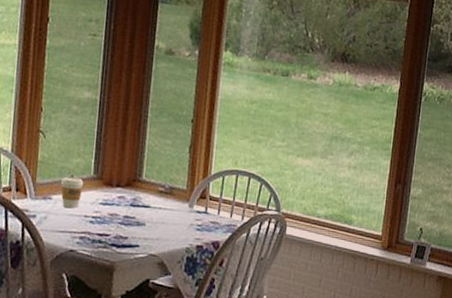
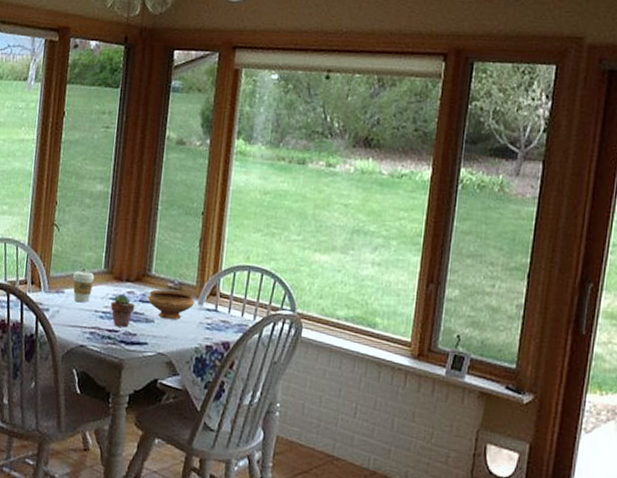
potted succulent: none [101,198,126,231] -> present [111,293,135,328]
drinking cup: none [138,194,185,223] -> present [147,289,195,320]

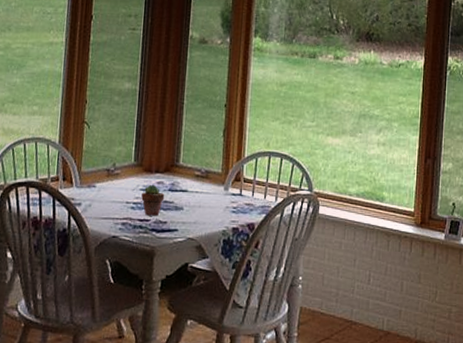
coffee cup: present [73,270,95,302] -> none [104,165,125,195]
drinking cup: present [147,289,195,320] -> none [176,178,221,206]

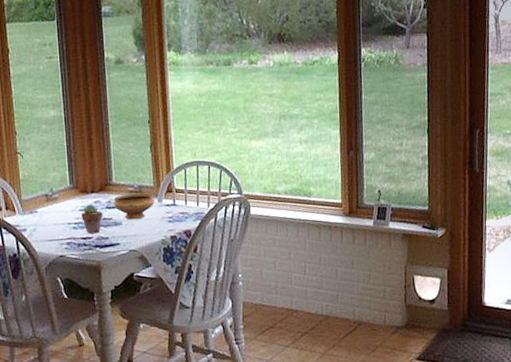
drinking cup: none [176,178,221,206] -> present [113,194,154,220]

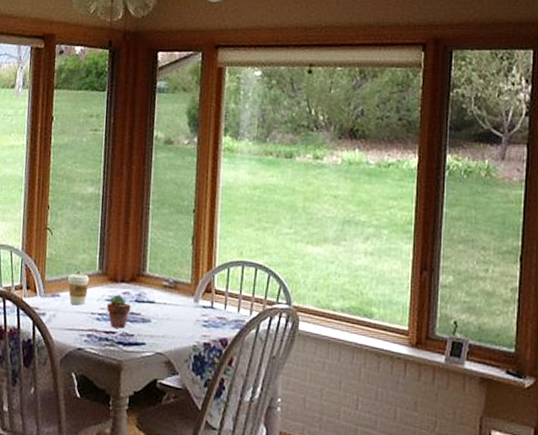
coffee cup: none [43,189,63,218] -> present [68,273,90,305]
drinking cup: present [113,194,154,220] -> none [143,289,190,319]

